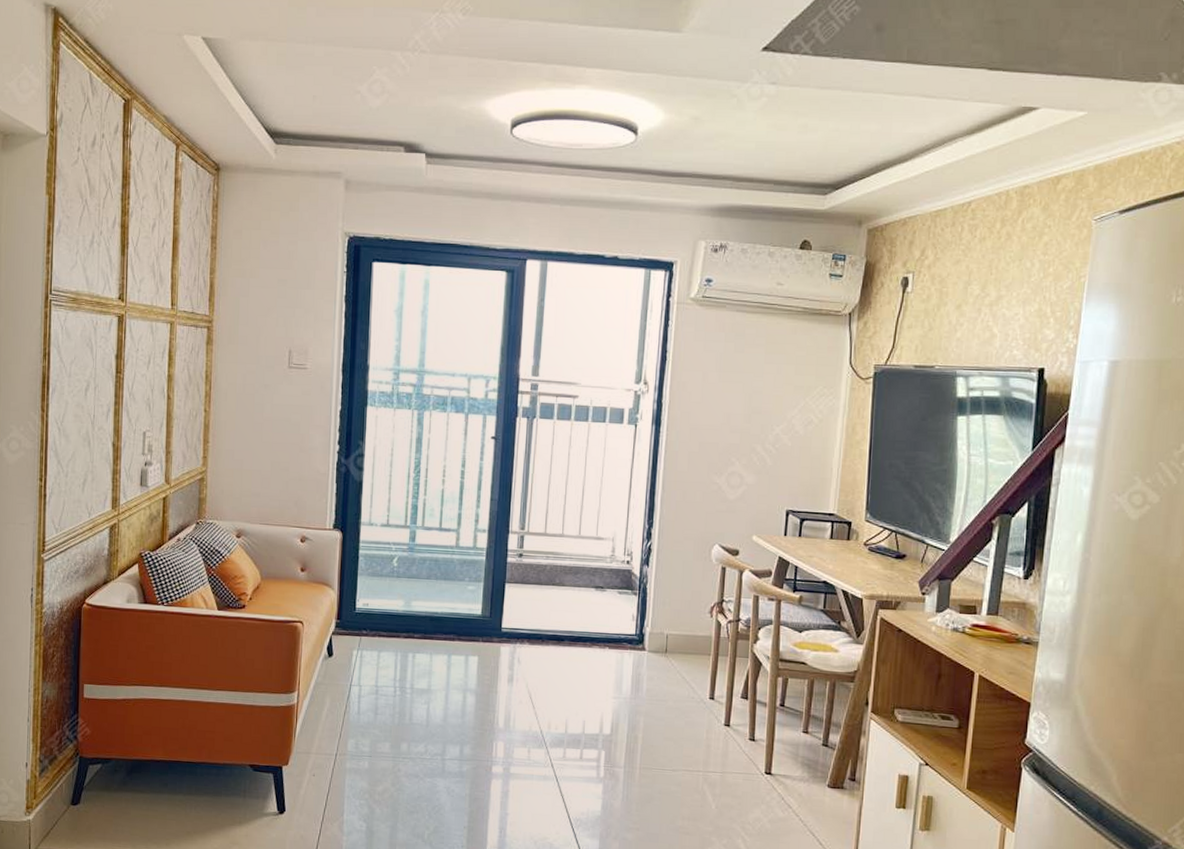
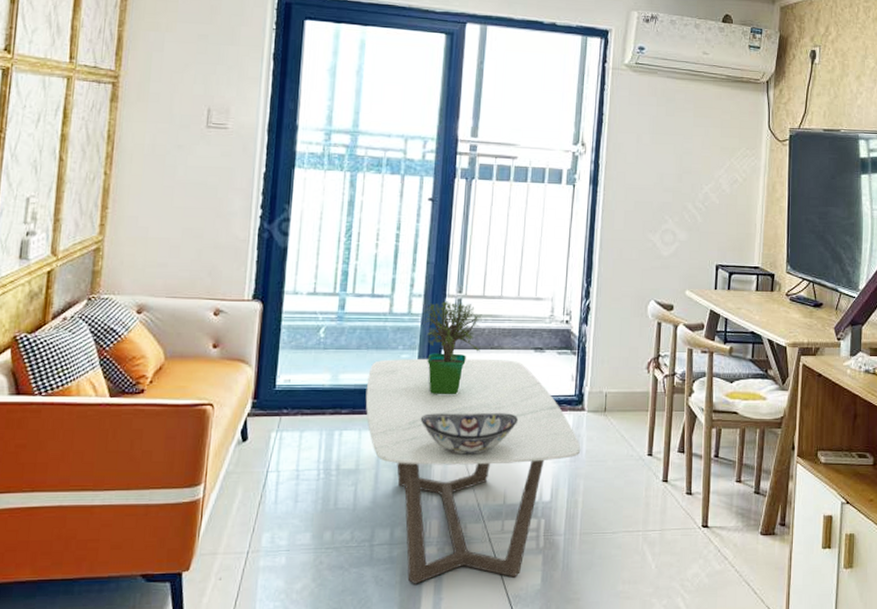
coffee table: none [435,590,641,802] -> present [365,358,581,584]
ceramic bowl: none [486,643,580,685] -> present [420,413,519,455]
potted plant: none [488,537,545,627] -> present [424,301,483,395]

